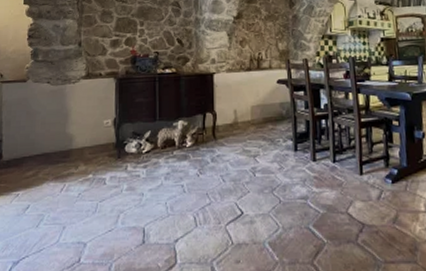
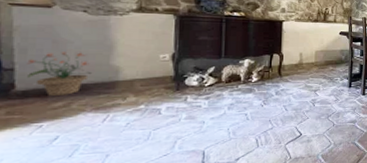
potted plant: none [10,122,54,165] -> present [27,52,93,96]

